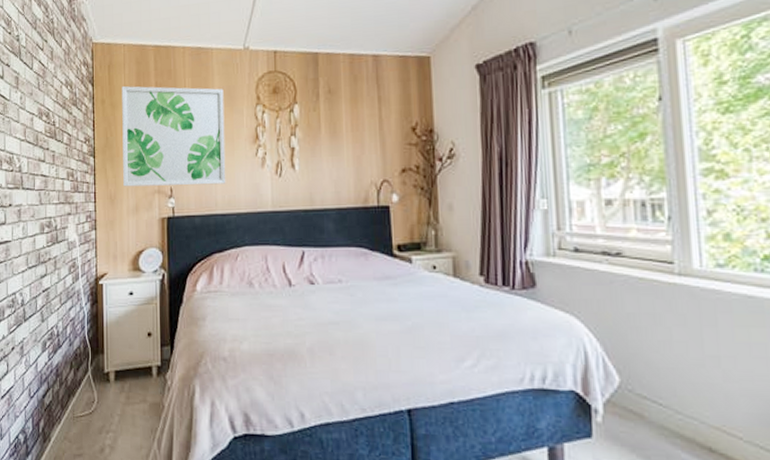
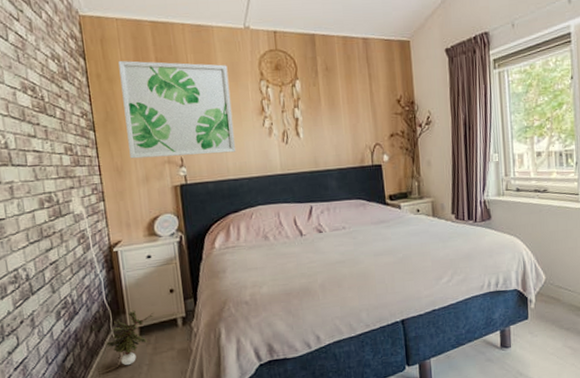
potted plant: none [82,351,131,413] -> present [105,310,155,366]

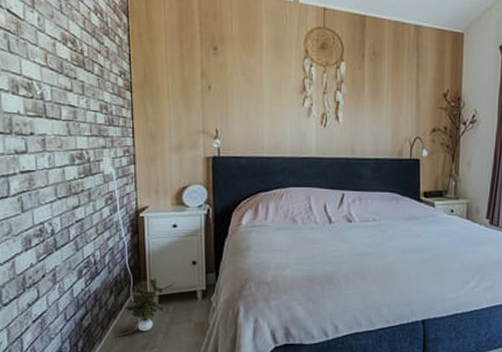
wall art: present [118,60,236,159] -> none [161,21,273,130]

